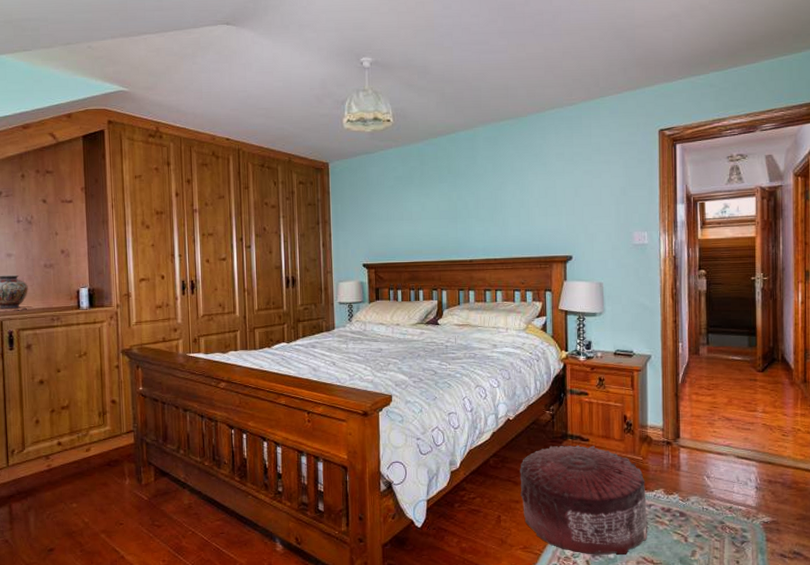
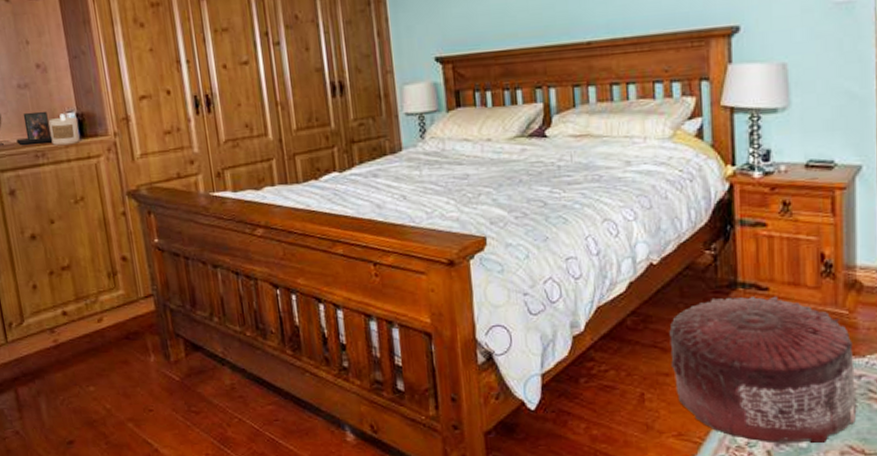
photo frame: none [38,285,67,311] -> present [16,111,53,146]
candle: none [65,288,90,313] -> present [48,113,80,146]

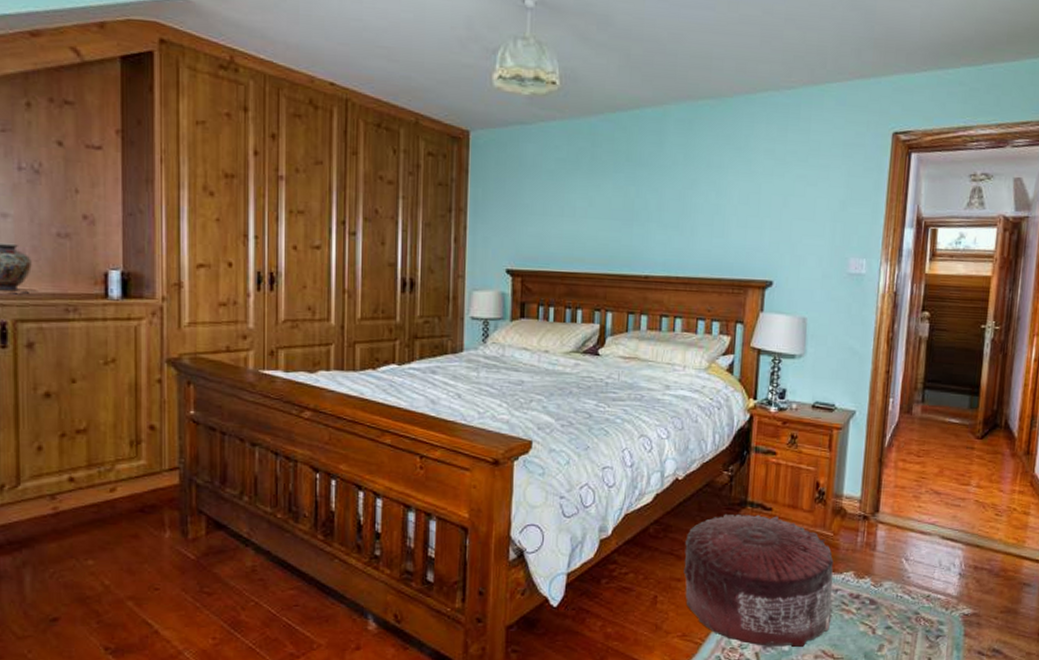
photo frame: present [16,111,53,146] -> none [45,263,89,298]
candle: present [48,113,80,146] -> none [87,270,123,304]

